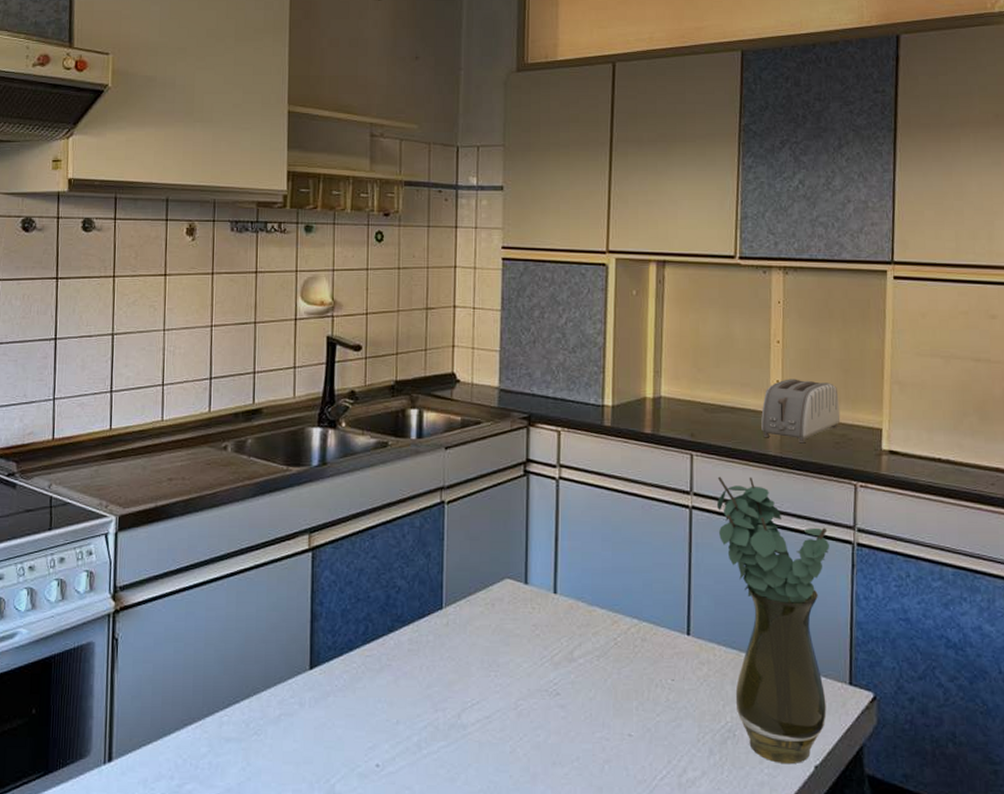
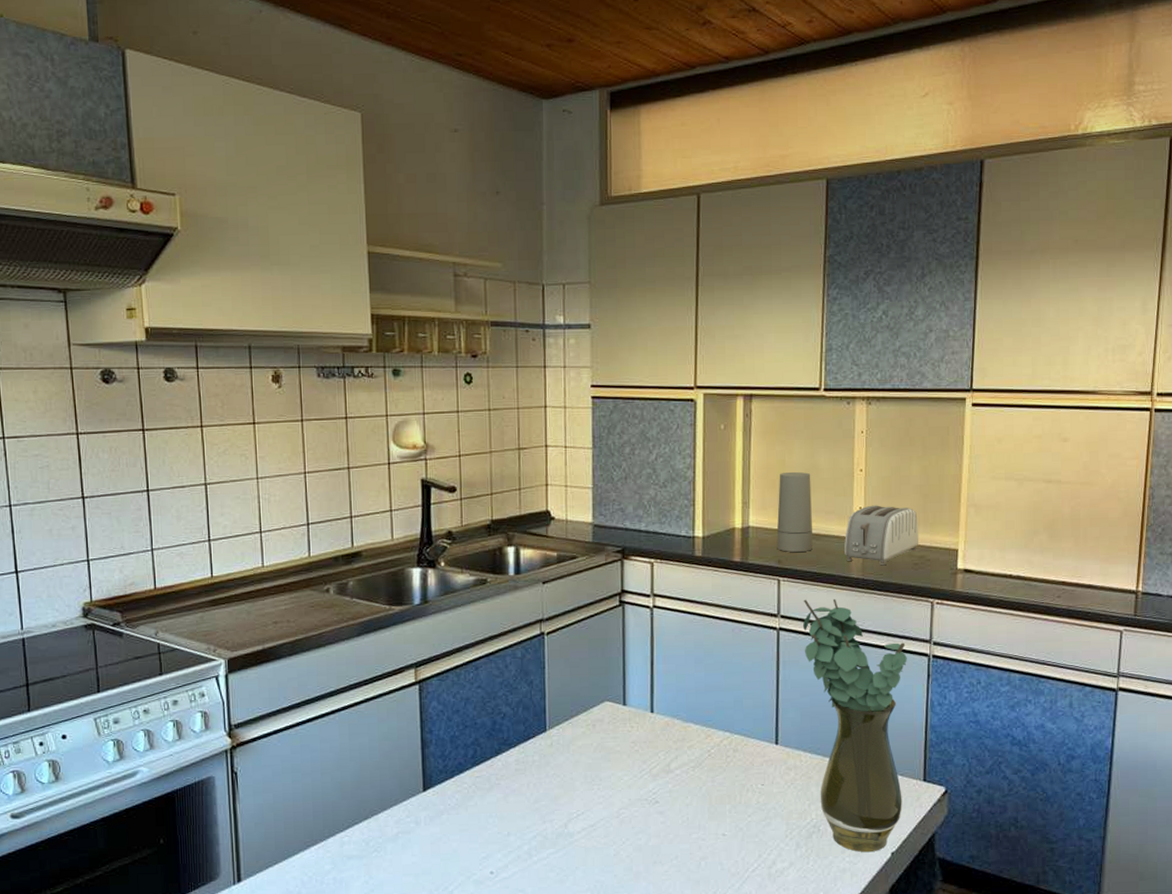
canister: none [689,341,727,426] -> present [776,471,813,553]

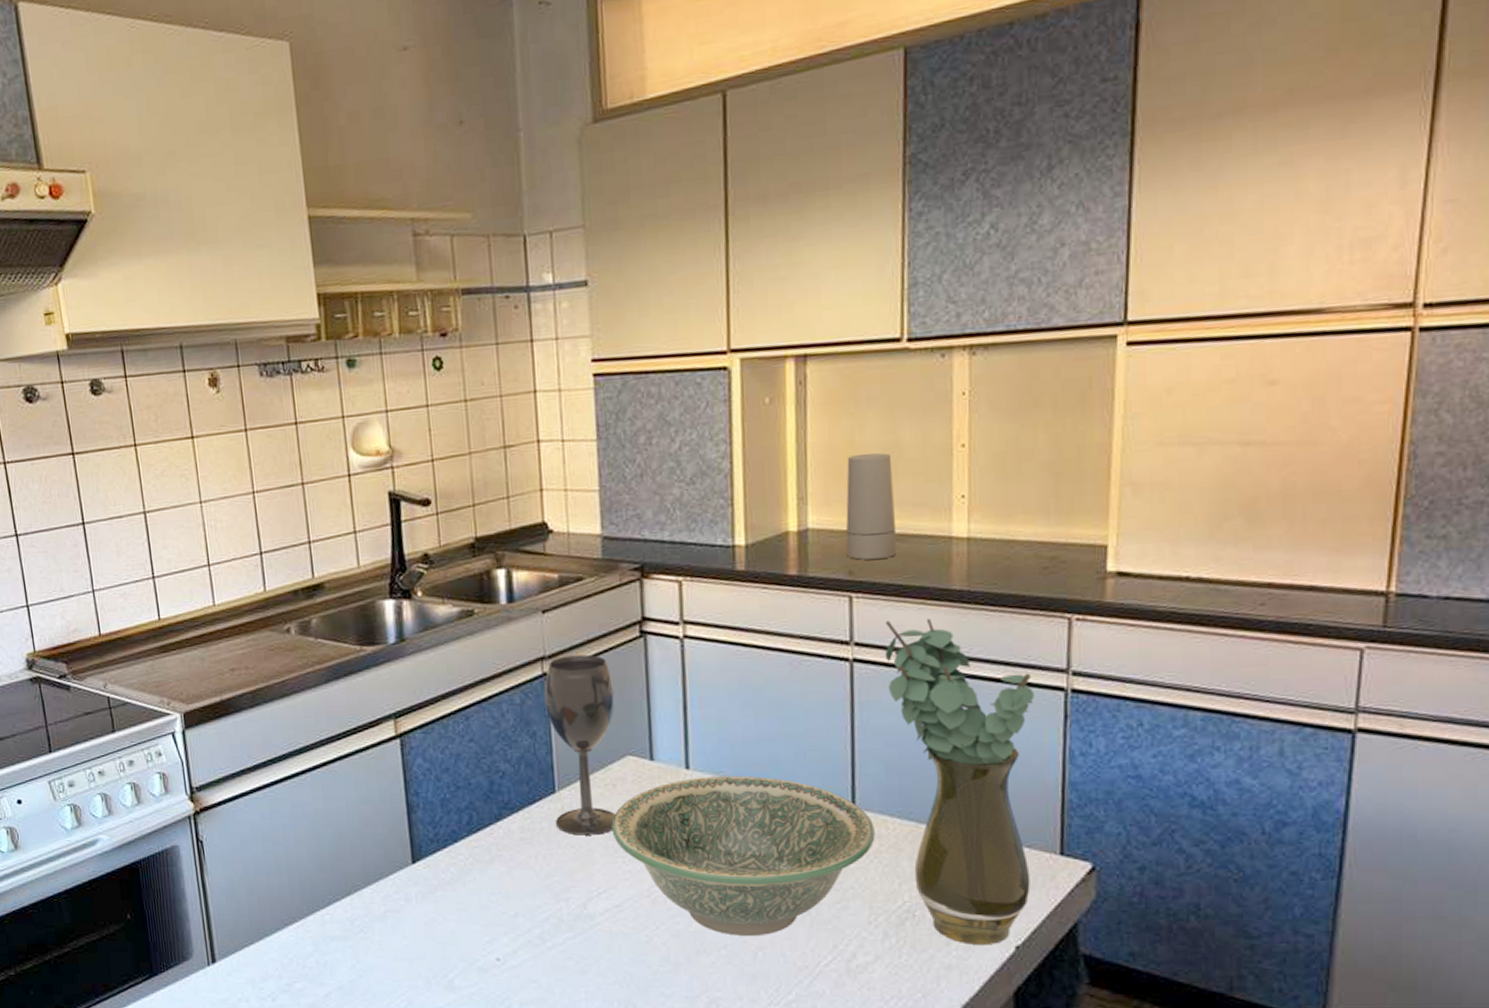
wine glass: none [541,618,598,767] -> present [544,654,616,836]
bowl: none [590,718,792,849] -> present [611,775,875,937]
toaster: present [844,505,919,566] -> none [941,491,1050,572]

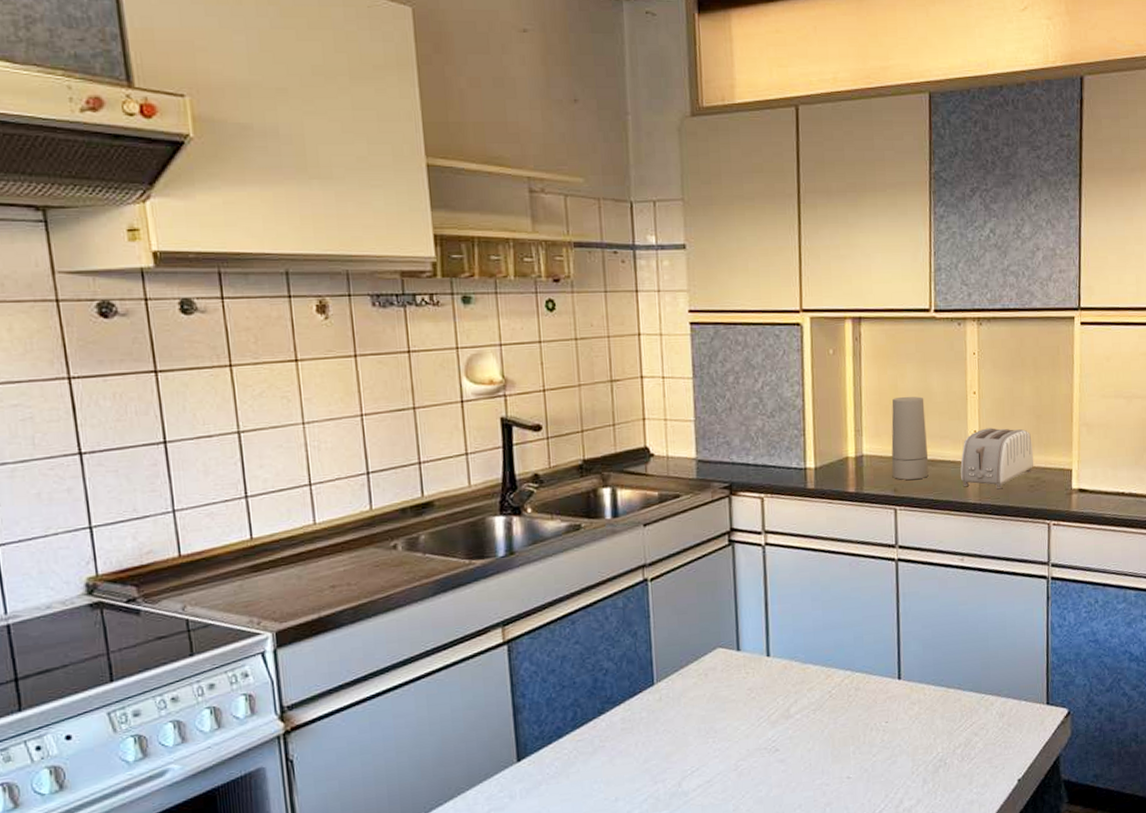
wine glass: present [544,654,616,836] -> none [645,561,708,722]
bowl: present [611,775,875,937] -> none [703,659,916,796]
vase: present [884,618,1034,944] -> none [921,525,1027,782]
toaster: none [941,491,1050,572] -> present [960,428,1034,490]

